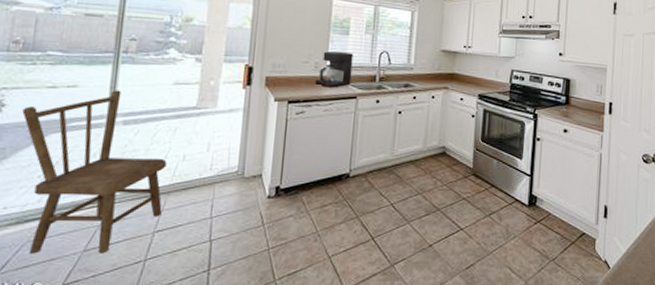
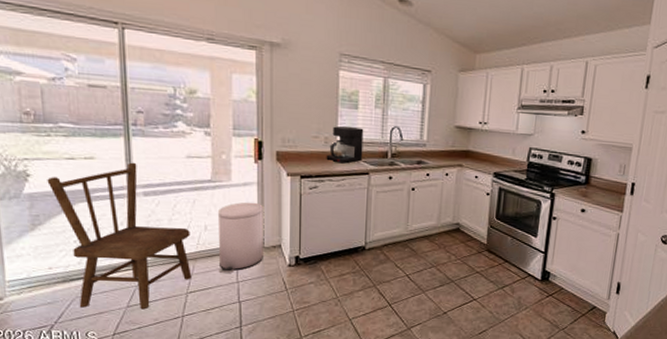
pedal bin: none [192,129,247,207] -> present [217,202,263,273]

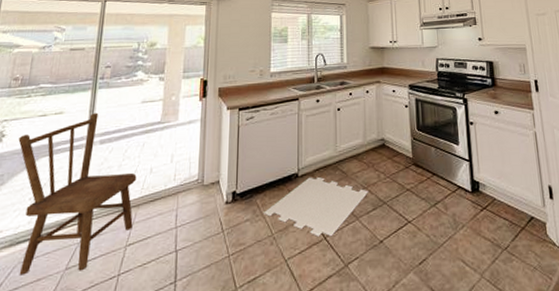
pedal bin: present [217,202,263,273] -> none [159,139,205,218]
coffee maker: present [326,125,364,164] -> none [261,58,293,93]
floor mat: none [327,251,438,305] -> present [262,176,369,237]

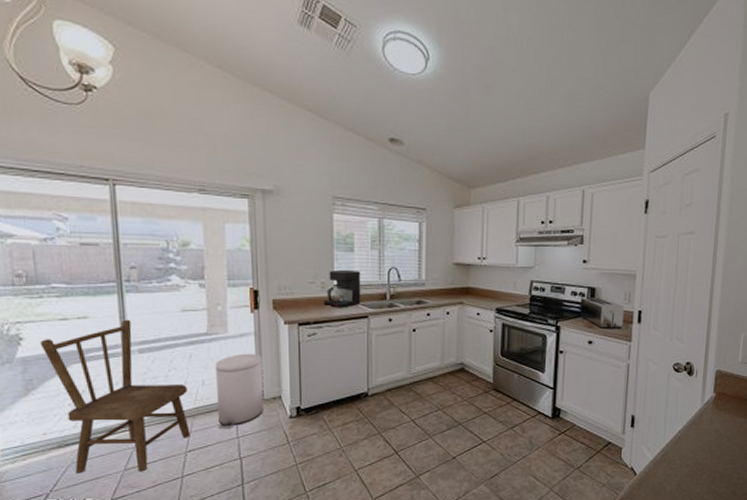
pedal bin: none [159,139,205,218] -> present [214,353,263,429]
coffee maker: none [261,58,293,93] -> present [324,269,361,308]
floor mat: present [262,176,369,237] -> none [330,396,444,452]
toaster: none [481,70,524,99] -> present [579,297,624,329]

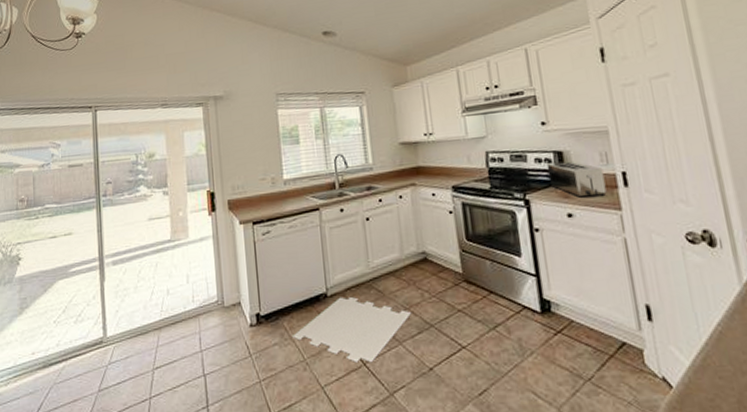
dining chair: present [40,319,190,474] -> none [34,232,157,396]
pedal bin: present [214,353,263,429] -> none [178,257,224,342]
coffee maker: present [324,269,361,308] -> none [275,162,311,203]
floor mat: none [330,396,444,452] -> present [291,296,412,363]

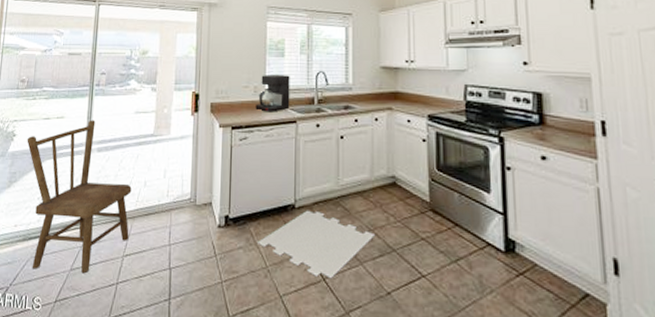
dining chair: none [34,232,157,396] -> present [27,120,132,274]
coffee maker: none [275,162,311,203] -> present [255,74,290,112]
toaster: present [546,161,607,198] -> none [525,103,584,142]

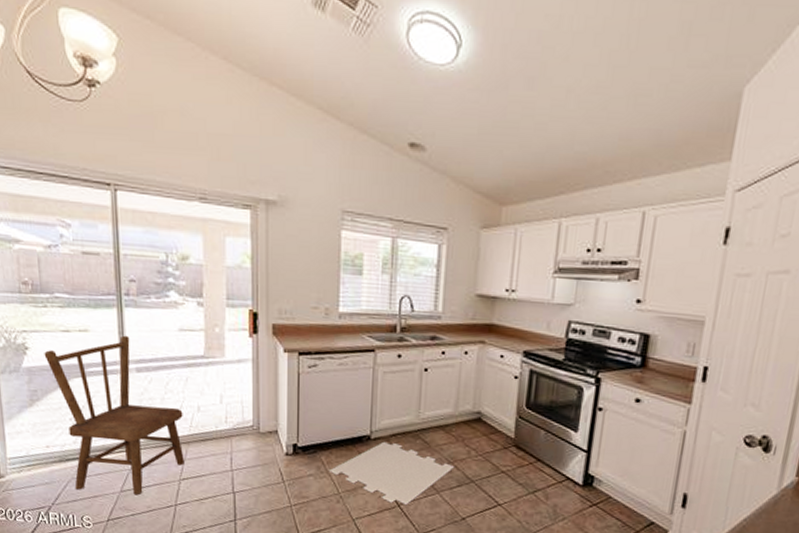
coffee maker: present [255,74,290,112] -> none [327,294,369,339]

